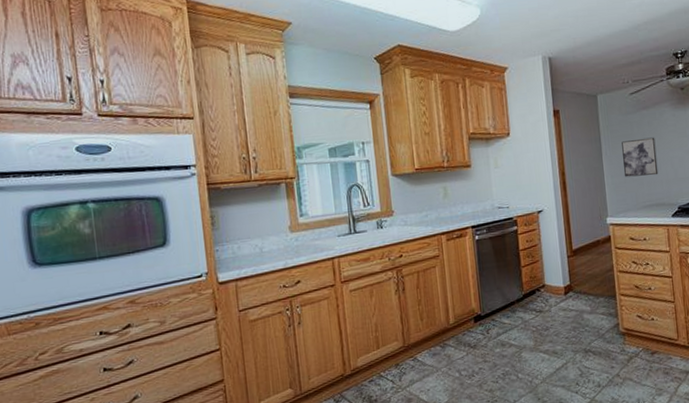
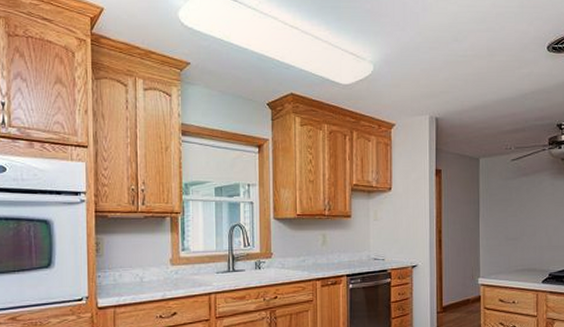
wall art: present [622,137,659,177] -> none [499,204,533,241]

